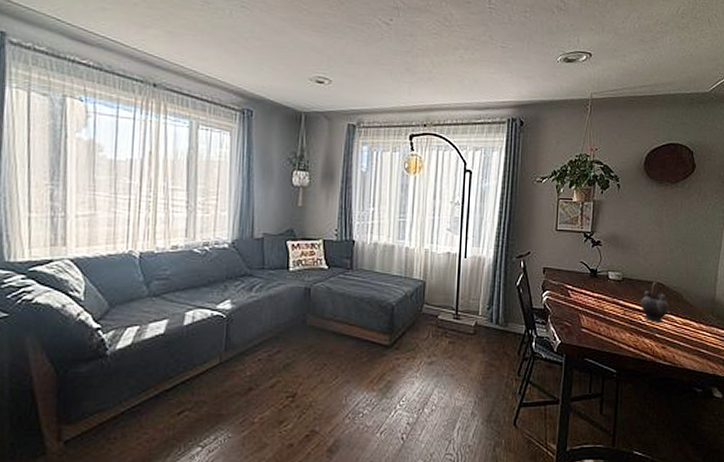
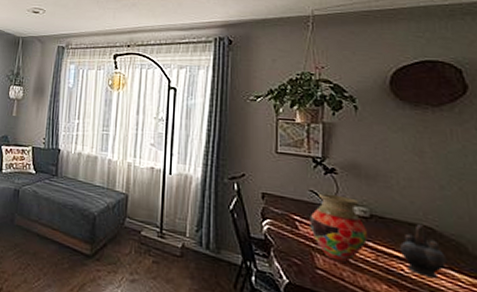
vase: none [579,263,620,319] -> present [310,193,369,262]

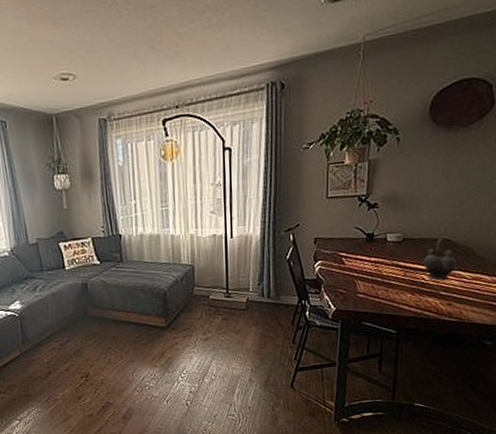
vase: present [310,193,369,262] -> none [354,226,400,283]

